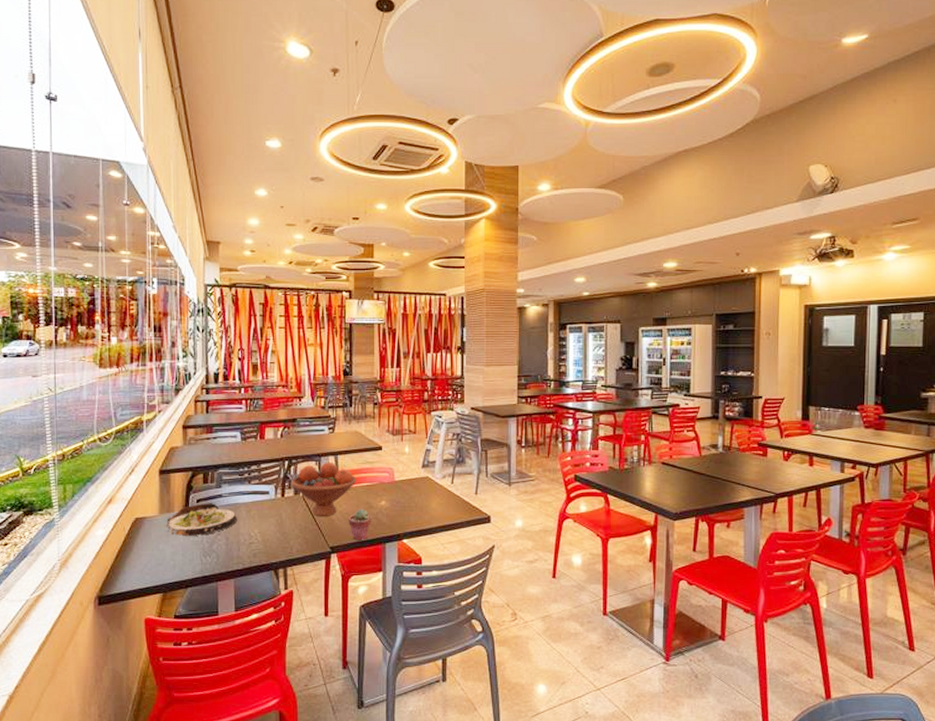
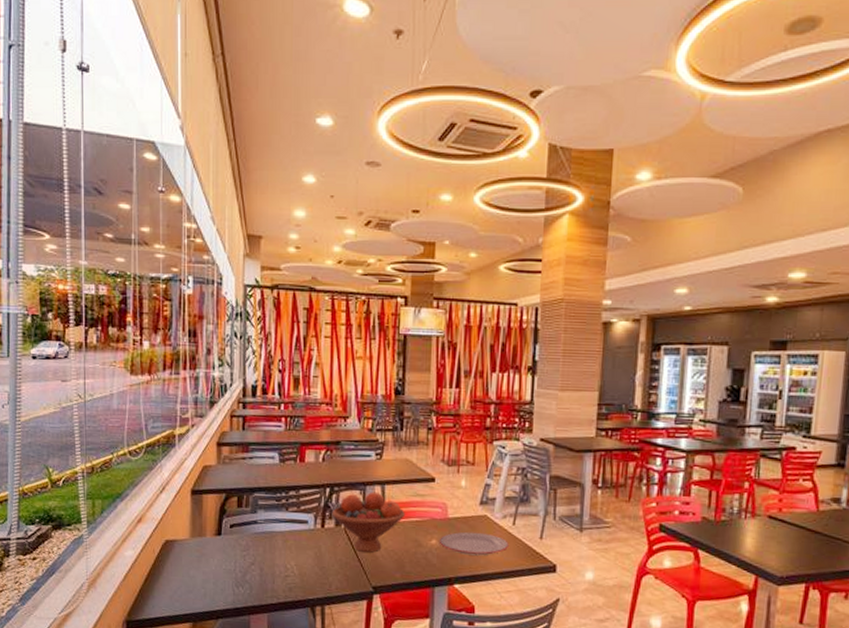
salad plate: present [166,502,238,536] -> none [197,528,274,564]
potted succulent: present [348,509,371,540] -> none [394,547,420,582]
plate: none [387,492,450,512] -> present [438,531,510,556]

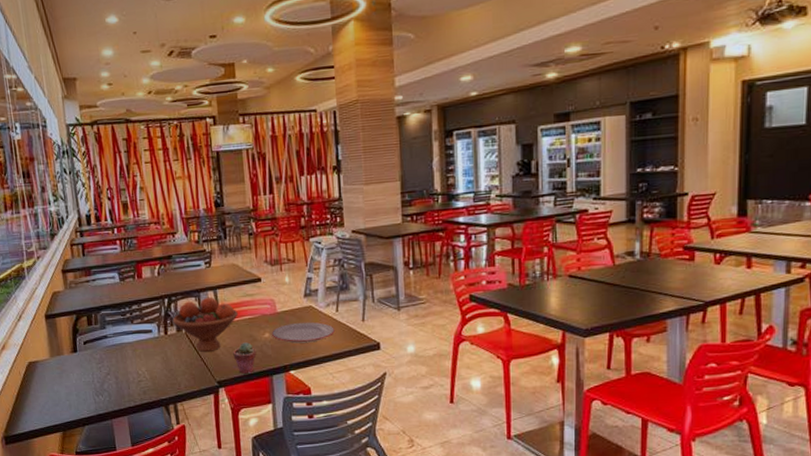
potted succulent: none [394,547,420,582] -> present [233,342,257,374]

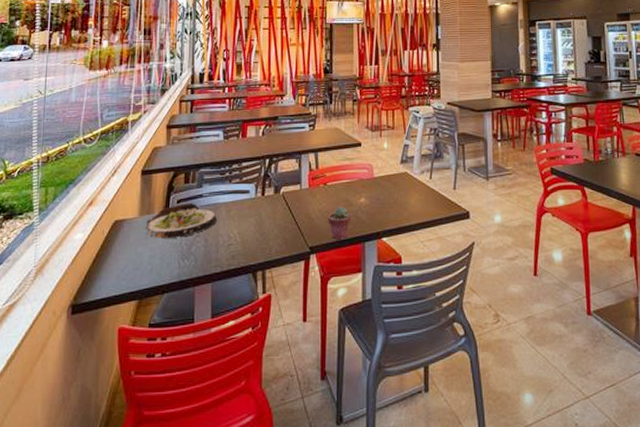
salad plate: none [58,343,125,377] -> present [145,202,218,238]
fruit bowl: present [172,296,238,352] -> none [271,159,336,215]
plate: present [271,321,336,344] -> none [367,188,429,210]

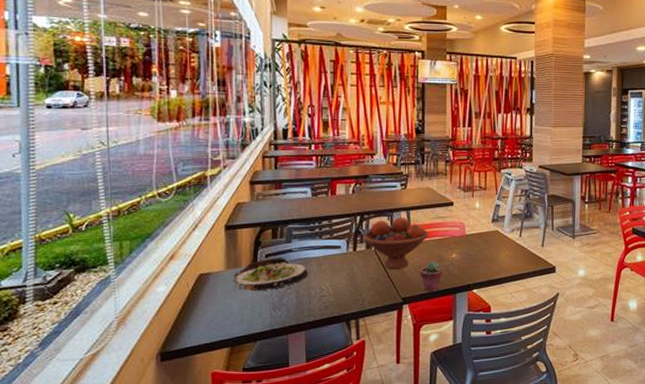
fruit bowl: none [271,159,336,215] -> present [362,217,428,269]

